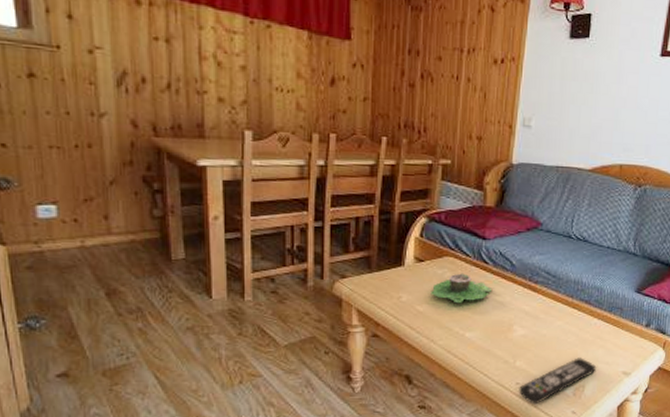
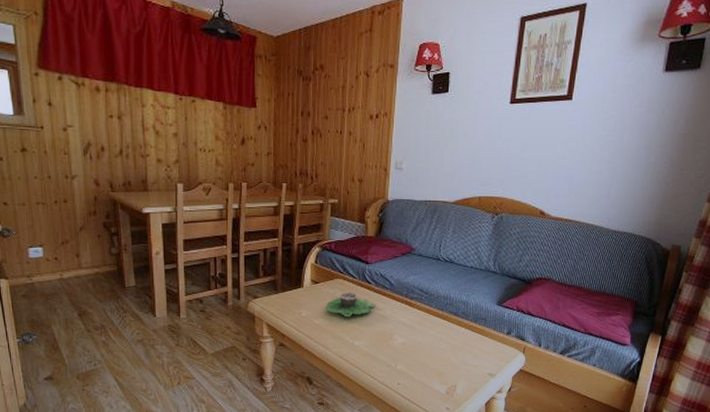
remote control: present [519,358,597,405] -> none [400,362,466,402]

